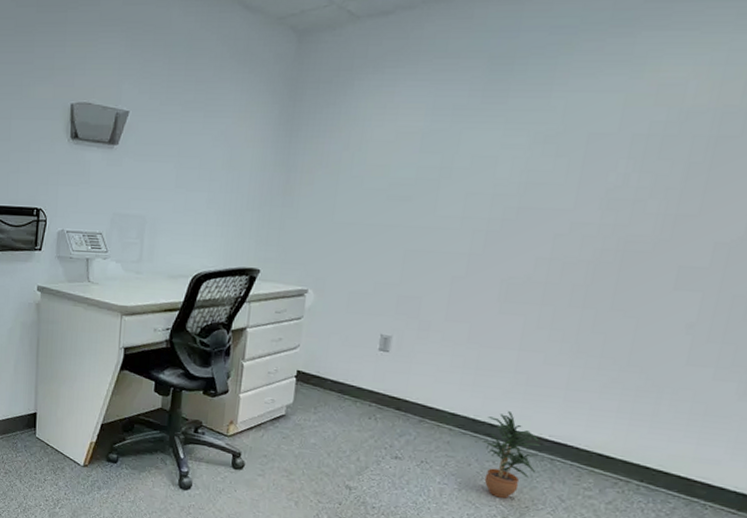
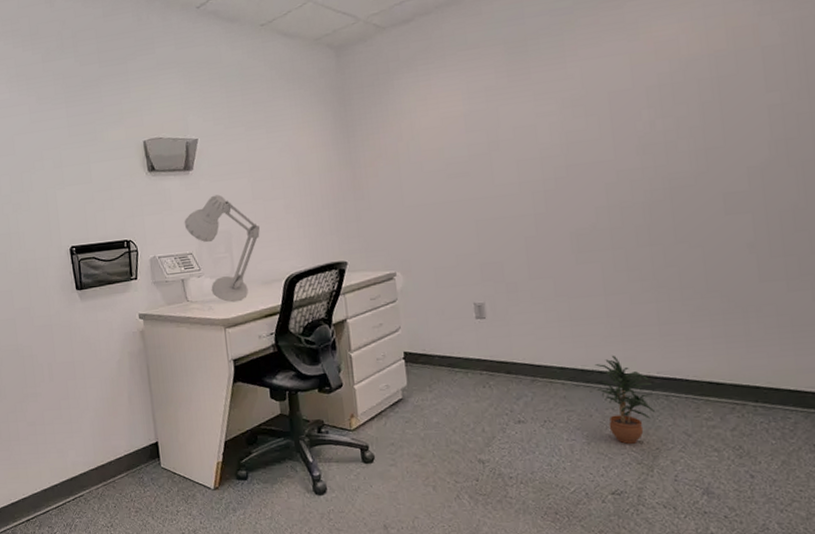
desk lamp: none [99,175,176,291] -> present [184,194,260,303]

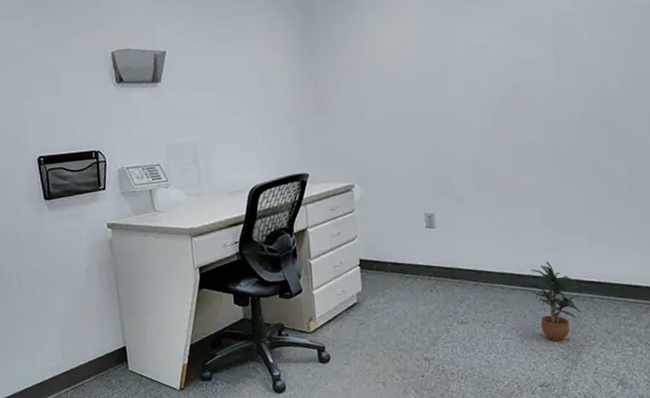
desk lamp: present [184,194,260,303] -> none [152,107,226,213]

